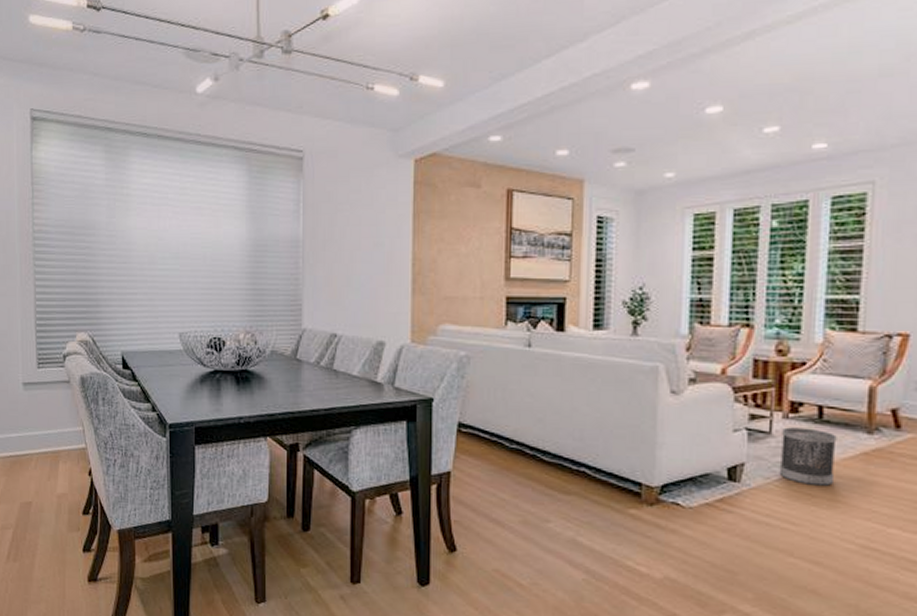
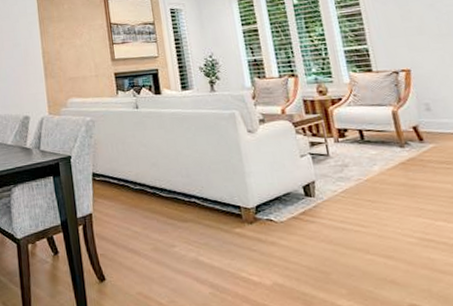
wastebasket: present [779,427,837,486] -> none [337,148,385,193]

